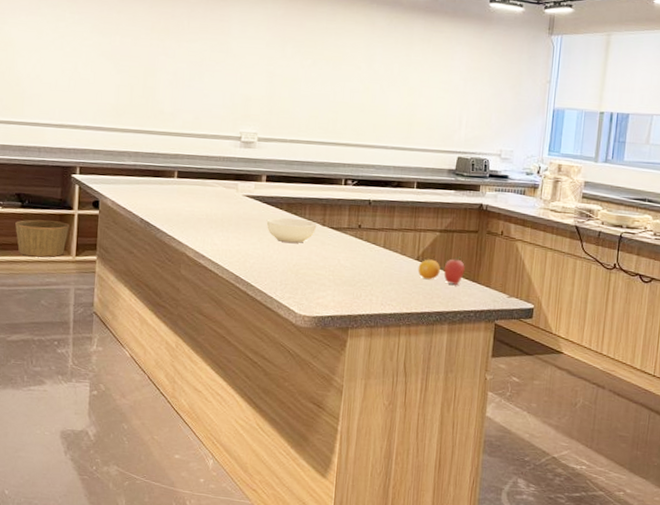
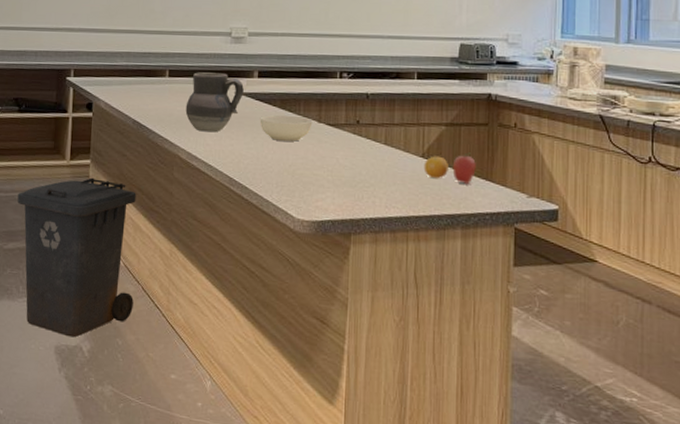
basket: present [15,219,70,258] -> none [12,124,64,162]
recycling bin: none [21,273,143,423] -> present [17,177,136,338]
ceramic jug: none [193,174,252,232] -> present [185,72,244,132]

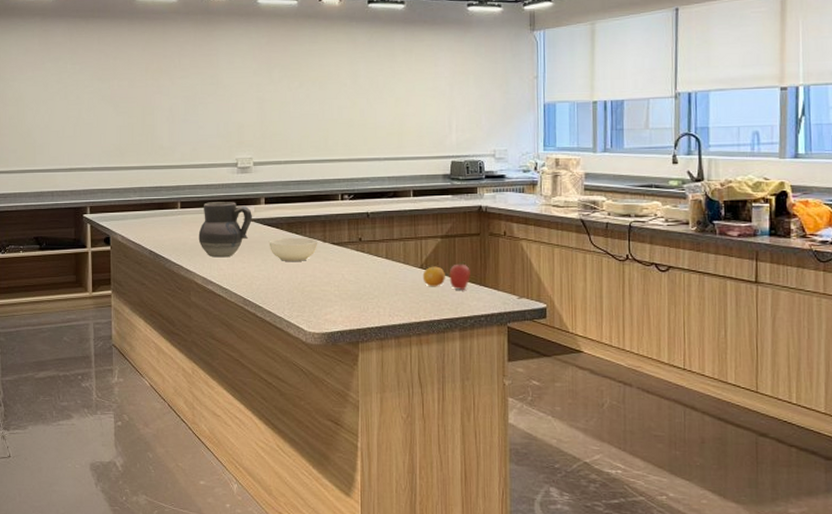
recycling bin: present [17,177,136,338] -> none [45,307,161,454]

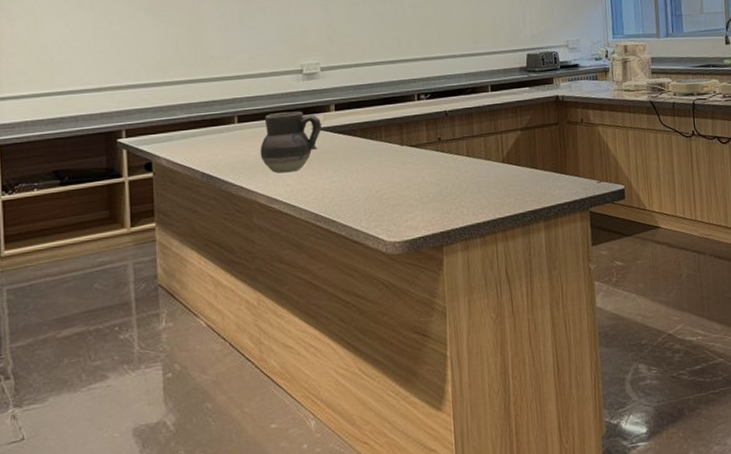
bowl: present [269,237,318,262] -> none [341,142,395,170]
fruit: present [422,266,445,287] -> none [504,159,527,181]
fruit: present [449,261,470,290] -> none [530,151,552,180]

